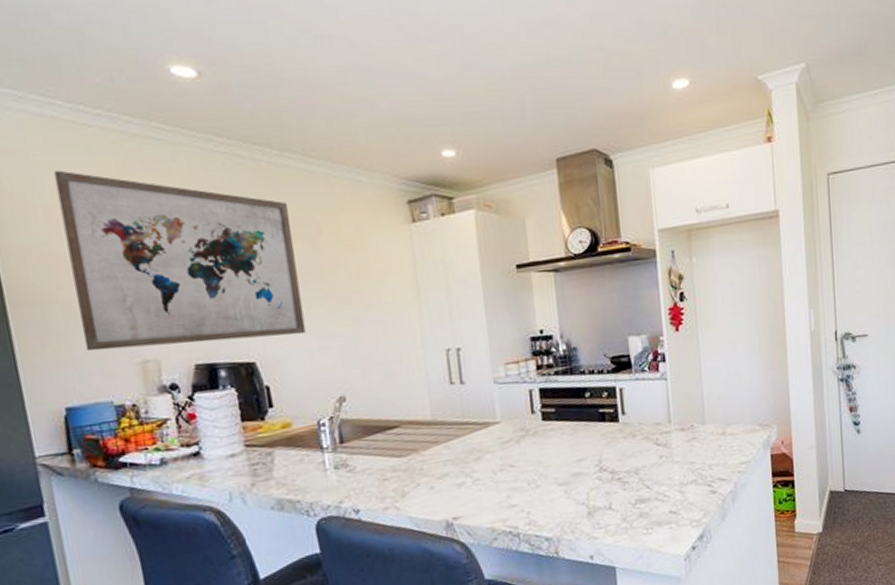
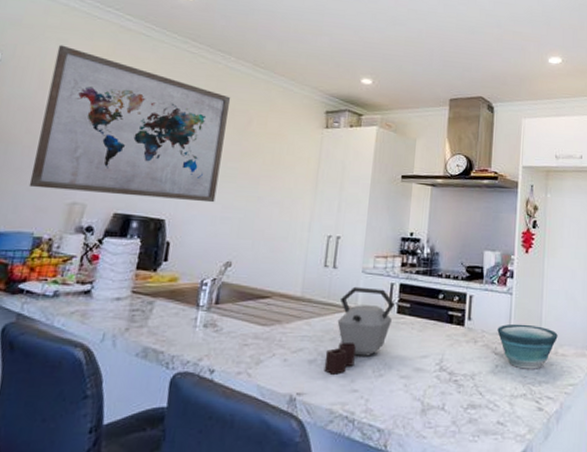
kettle: none [473,397,539,494] -> present [323,286,396,375]
bowl: none [656,408,724,456] -> present [497,324,558,369]

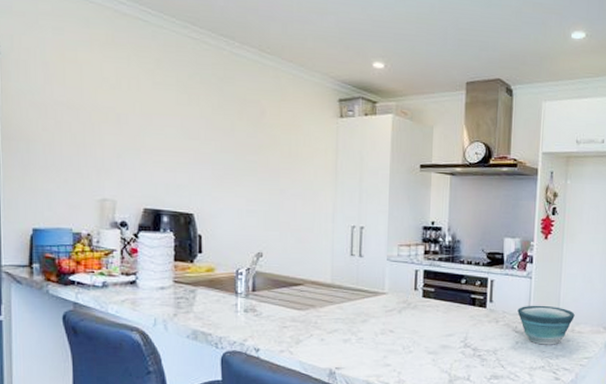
wall art: present [28,45,231,203] -> none [55,34,241,196]
kettle: present [323,286,396,375] -> none [358,273,421,351]

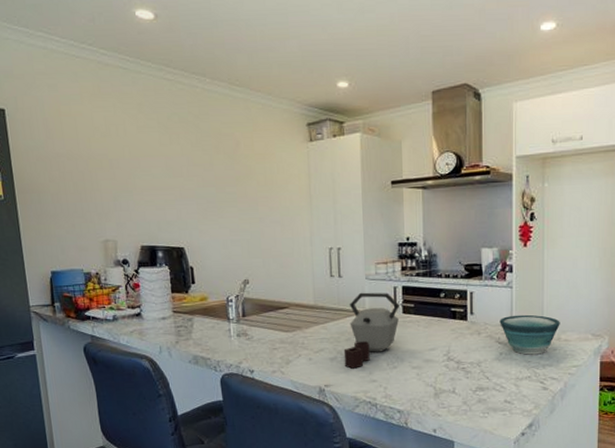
kettle: none [358,273,421,351] -> present [343,292,401,369]

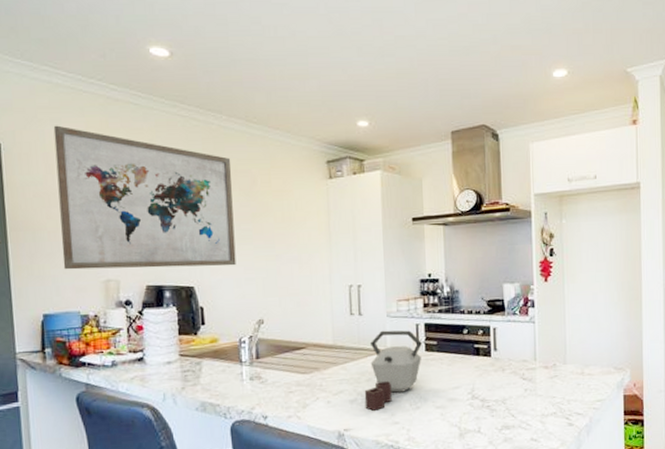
wall art: none [50,91,223,230] -> present [53,125,236,270]
bowl: present [499,314,560,355] -> none [523,349,583,391]

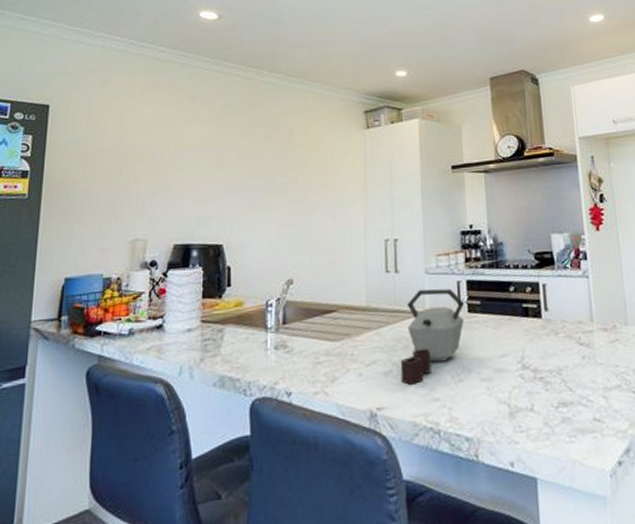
wall art: present [53,125,236,270] -> none [92,86,269,230]

